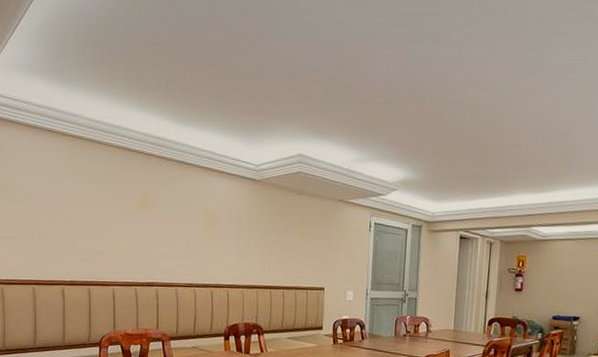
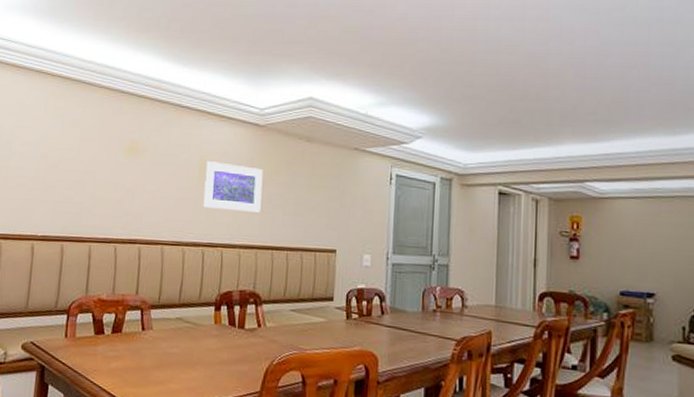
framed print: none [209,213,261,257] -> present [203,161,264,213]

